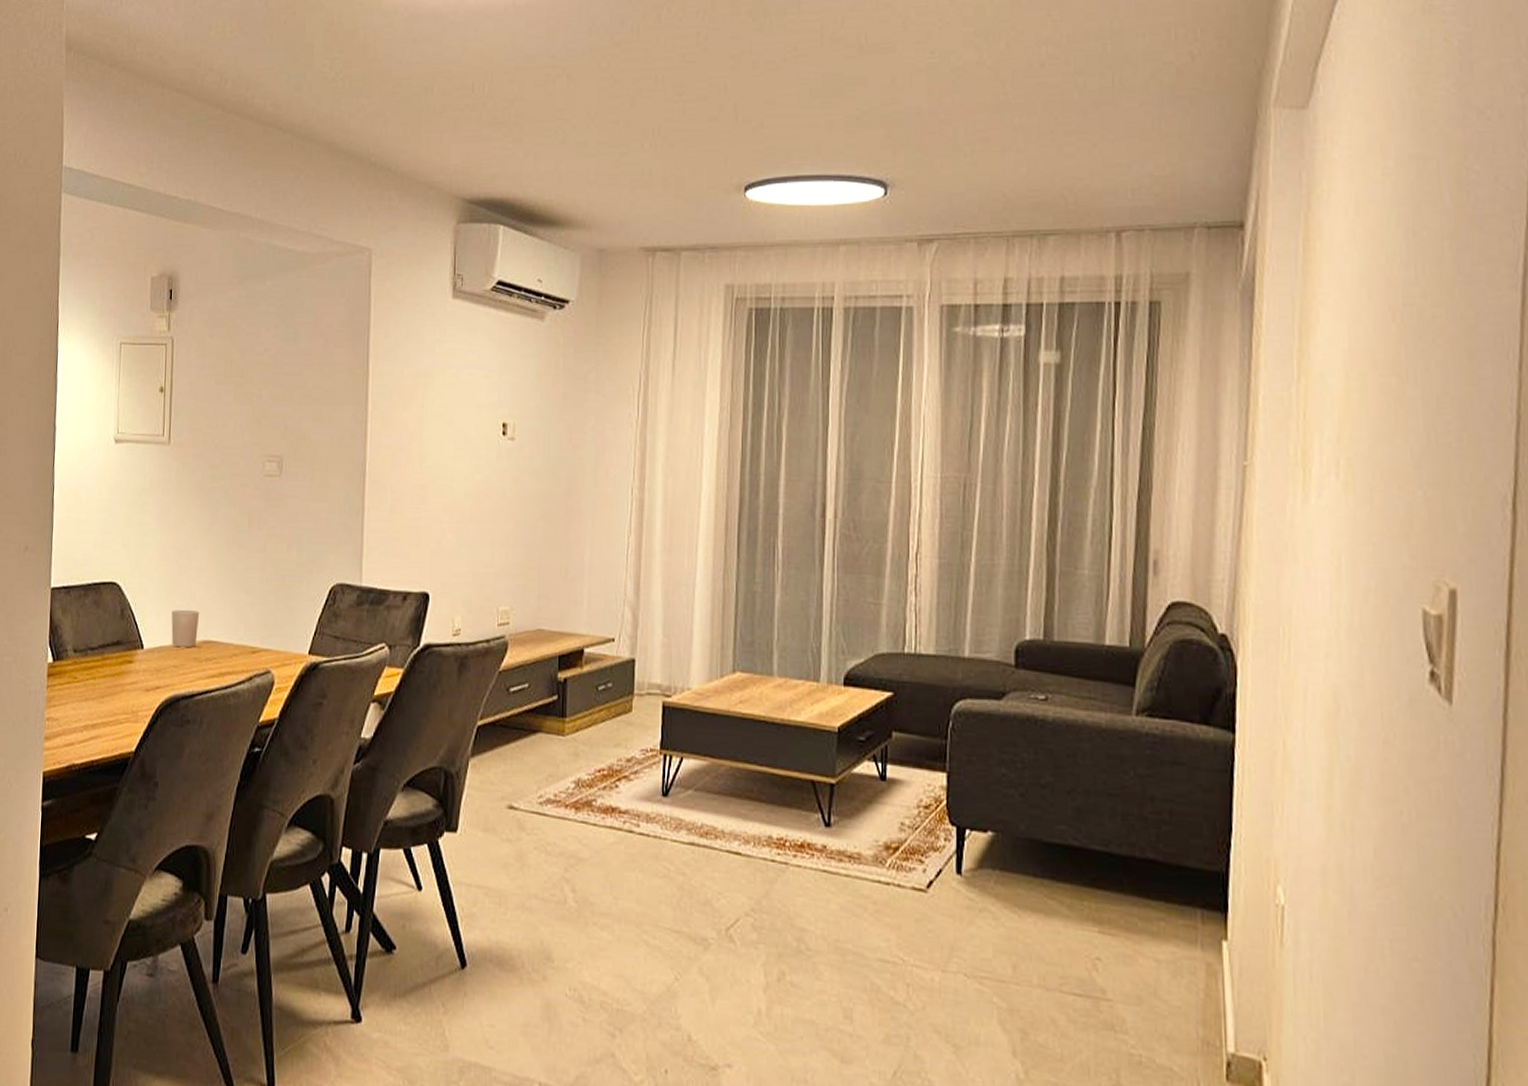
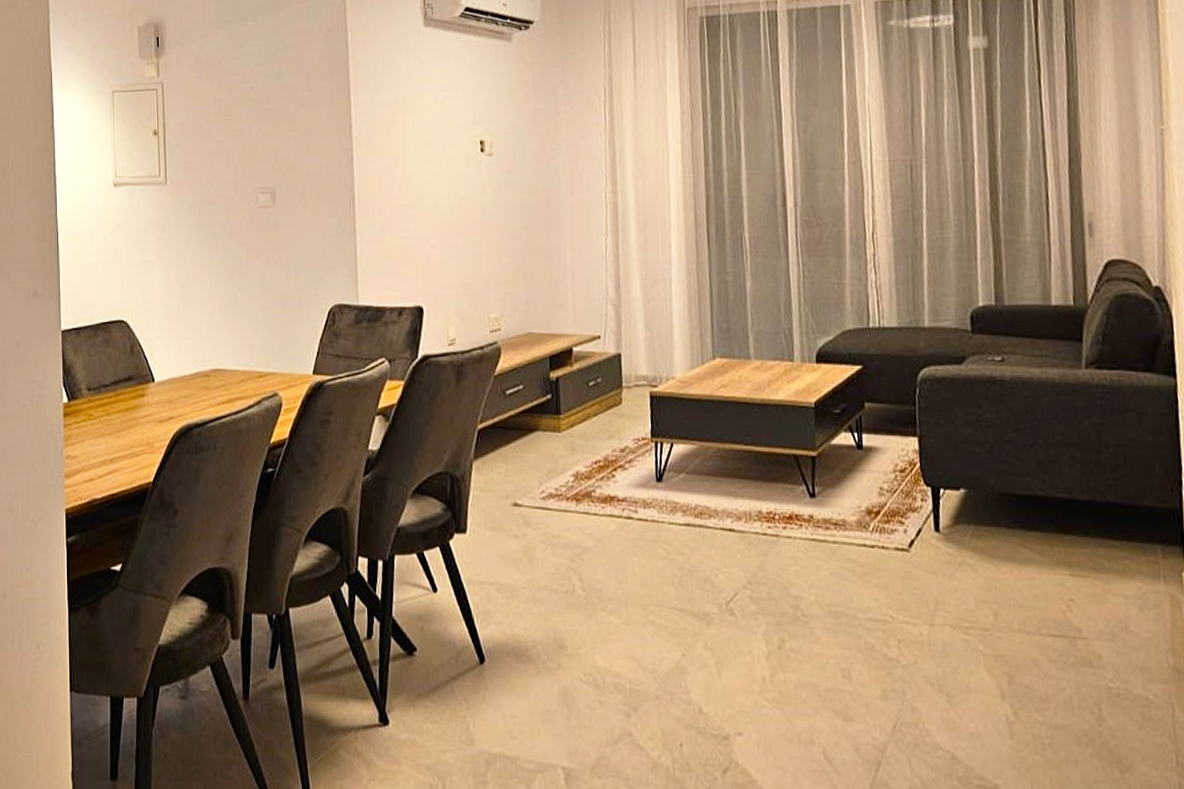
candle holder: present [171,610,200,648] -> none [178,341,207,378]

